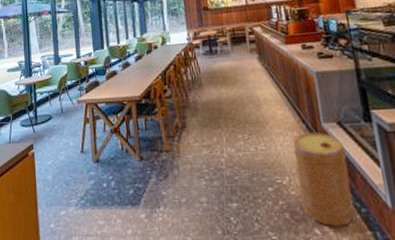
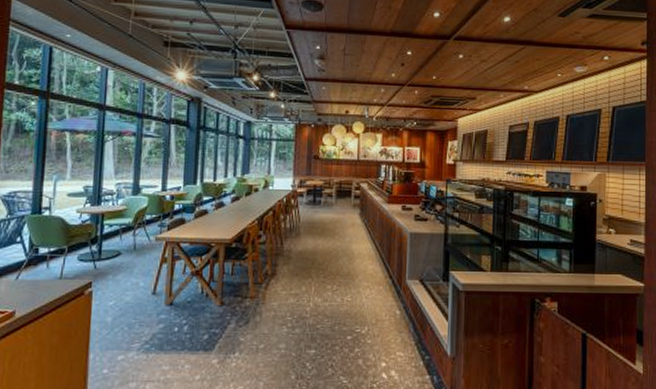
basket: present [292,133,355,226] -> none [374,288,422,371]

